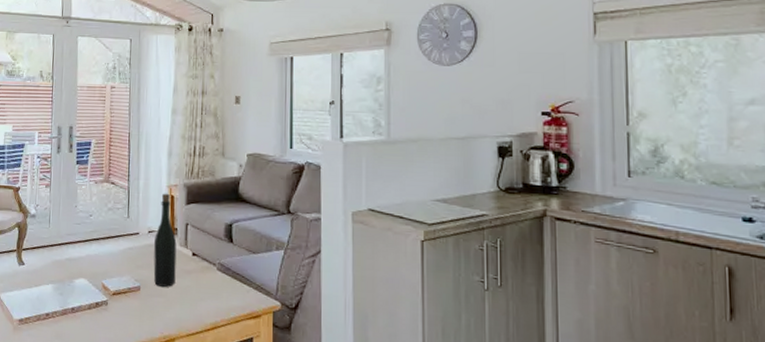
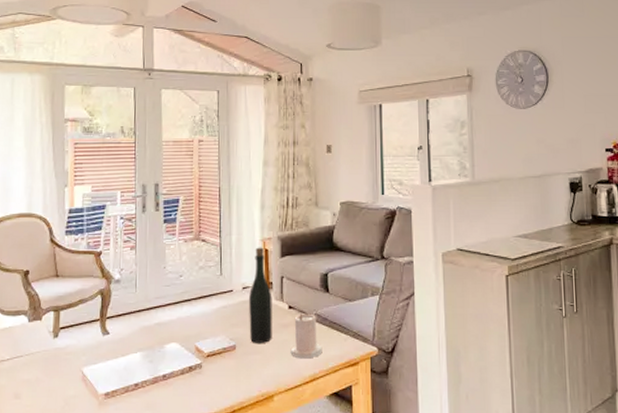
candle: none [193,261,225,307] -> present [290,313,322,359]

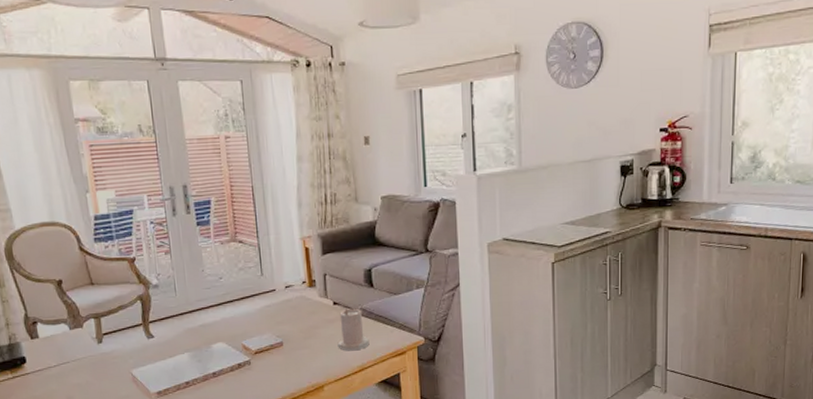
bottle: present [249,247,272,344] -> none [292,246,319,340]

